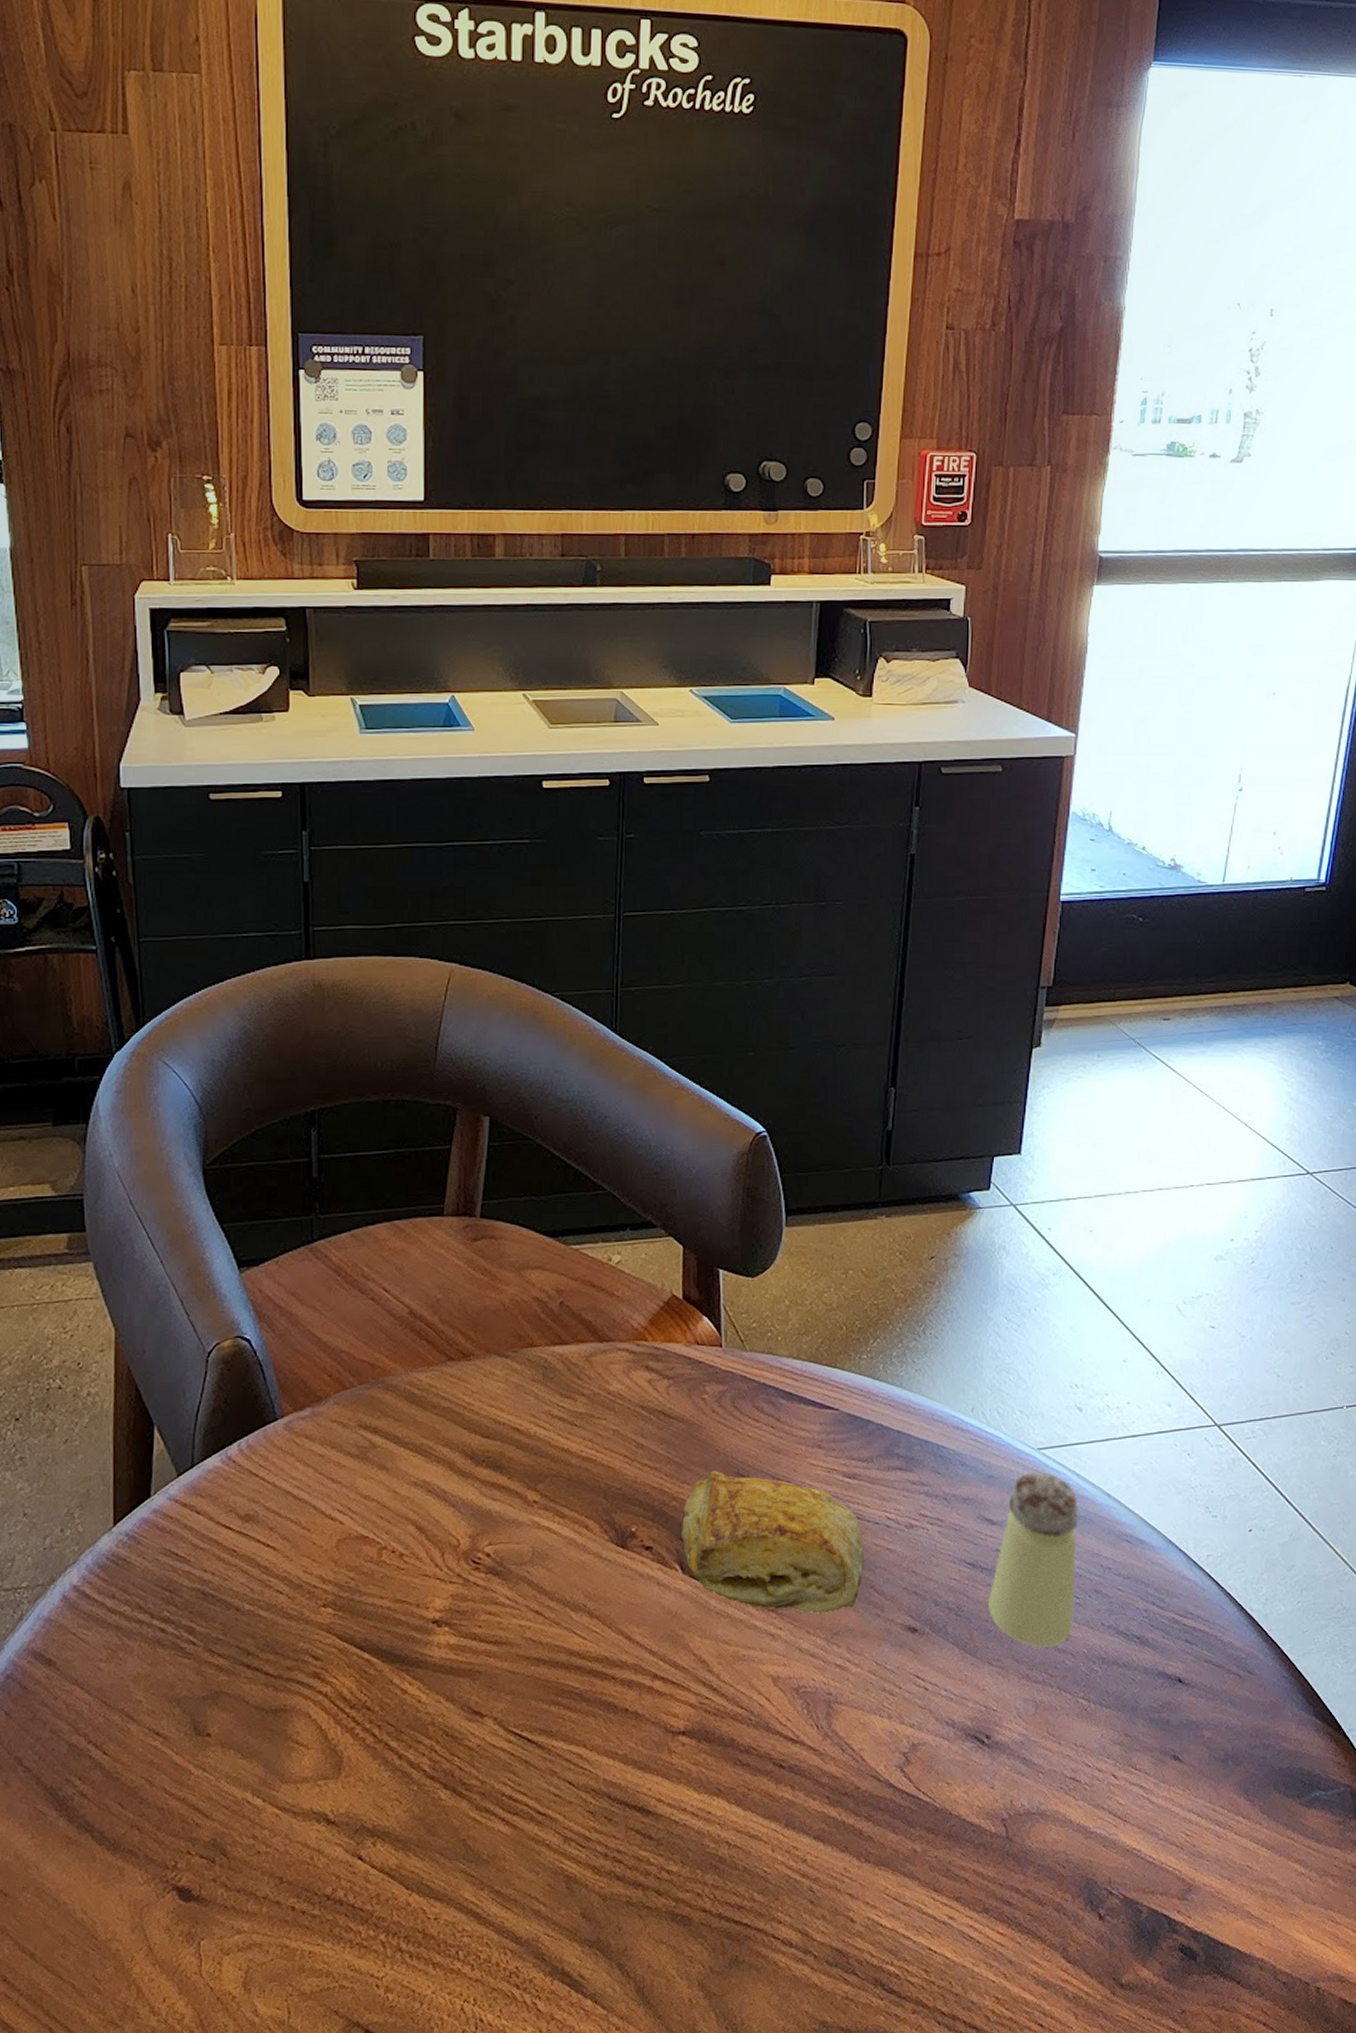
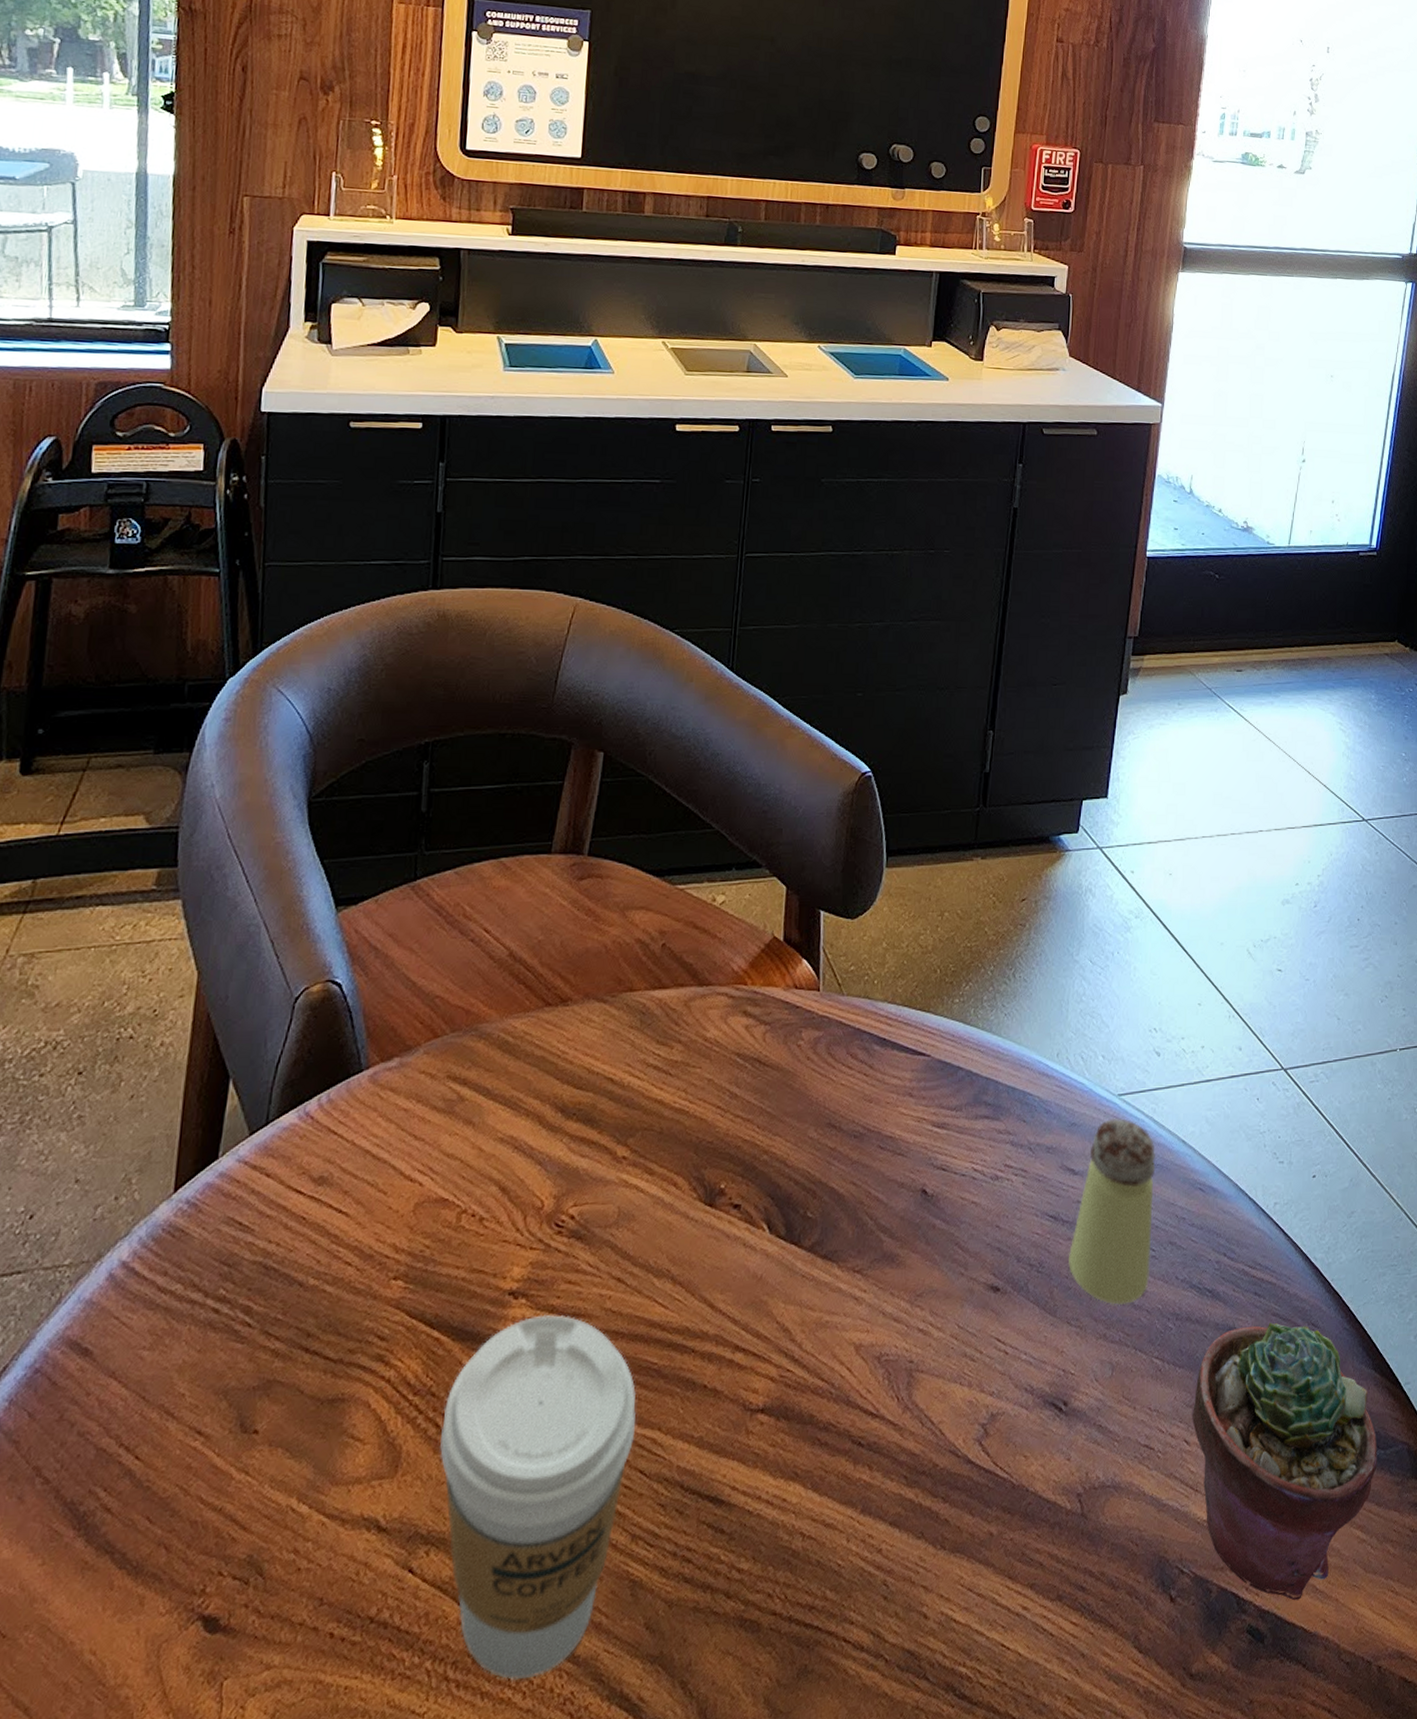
coffee cup: none [378,1641,562,1955] -> present [439,1314,636,1681]
pastry: present [680,1470,865,1614] -> none [769,1121,951,1274]
potted succulent: none [1119,1668,1318,1925] -> present [1191,1322,1378,1601]

